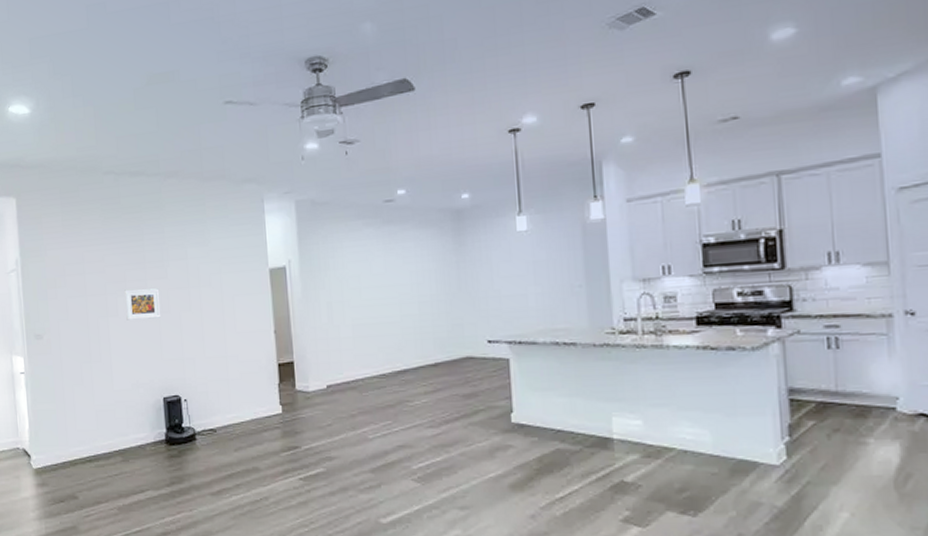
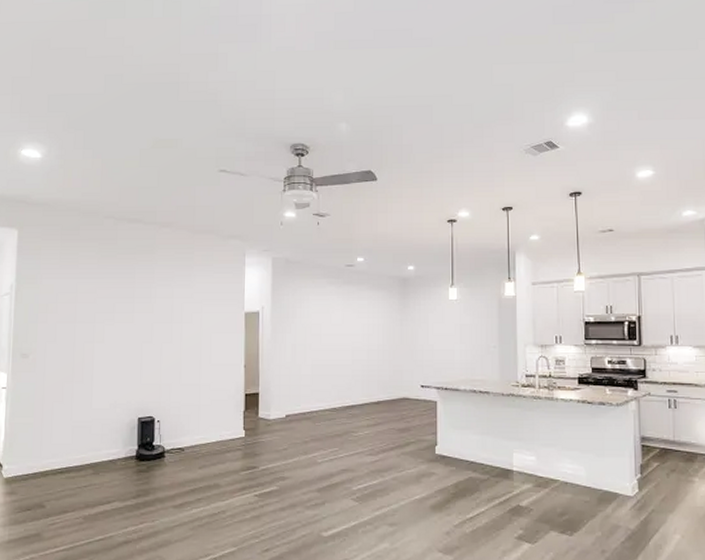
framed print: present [124,288,161,320] -> none [111,320,145,347]

